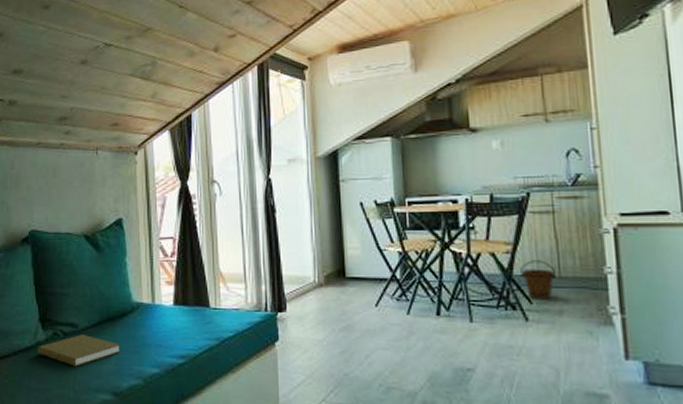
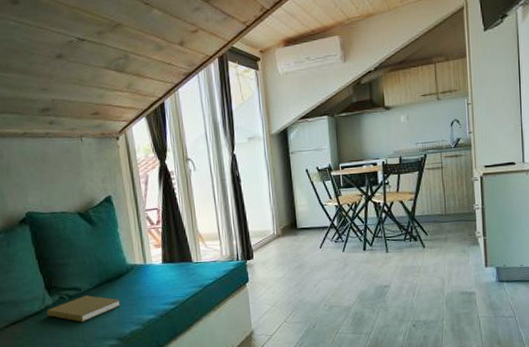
bucket: present [520,260,556,300] -> none [420,203,443,232]

